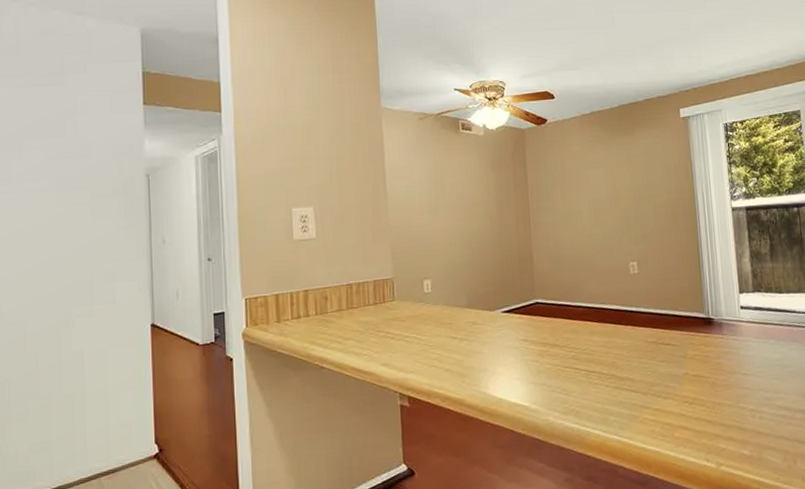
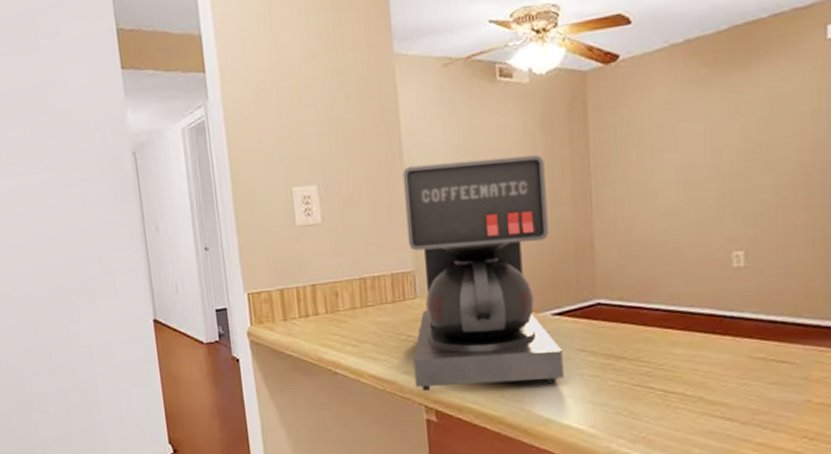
coffee maker: none [385,188,512,381] -> present [402,154,564,392]

